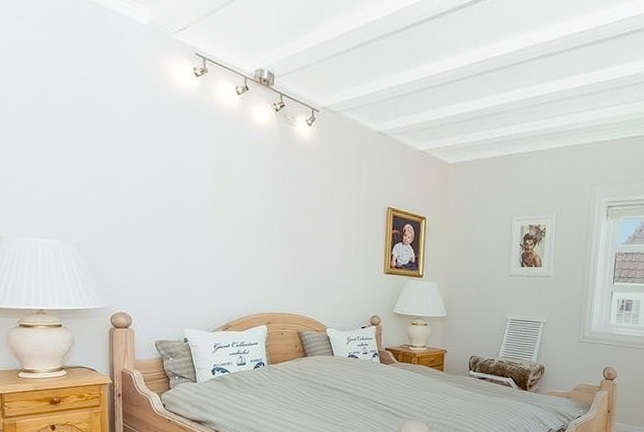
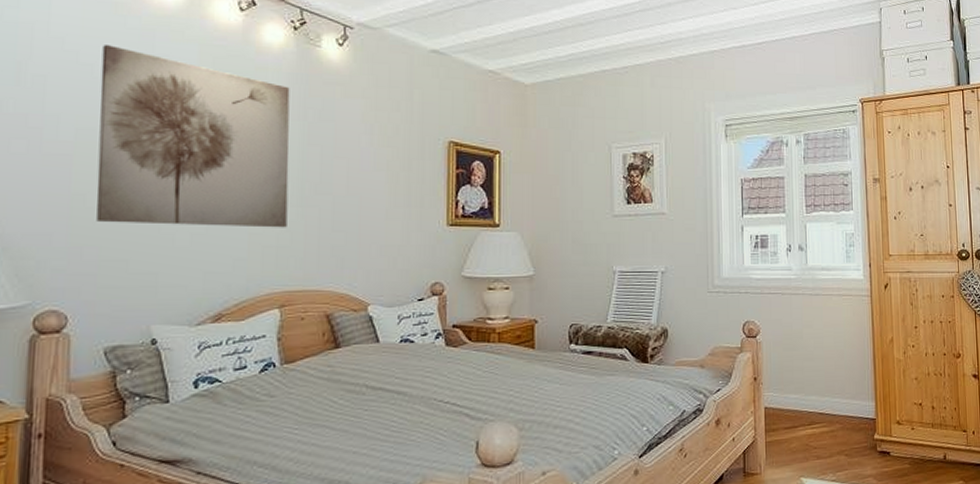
wall art: none [144,119,273,266] -> present [96,45,290,228]

